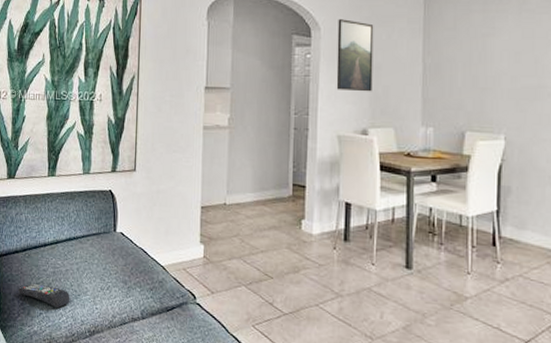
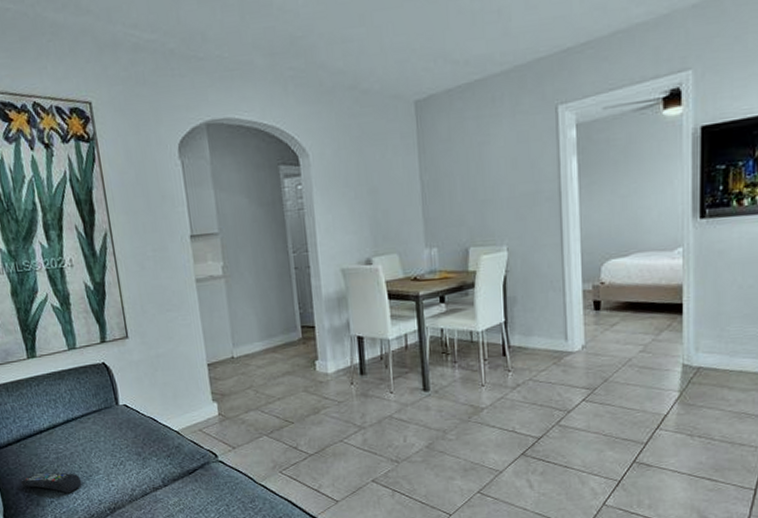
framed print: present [336,19,374,92] -> none [326,141,372,221]

